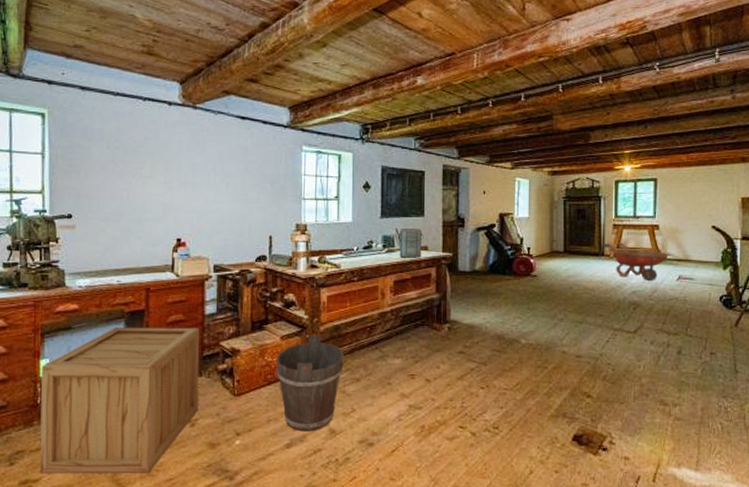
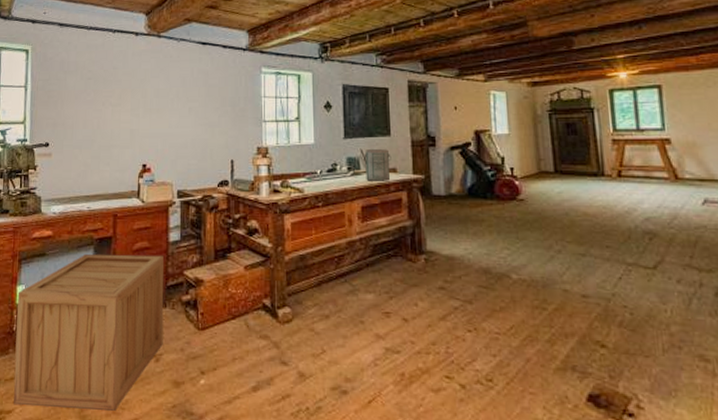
bucket: present [275,335,344,432] -> none [239,265,311,374]
wheelbarrow: present [601,242,671,281] -> none [600,160,691,205]

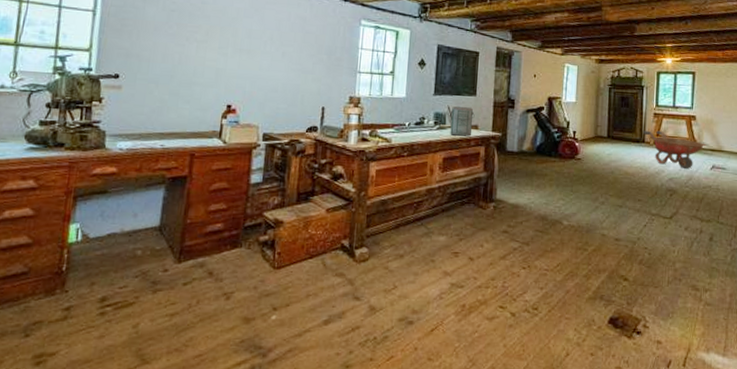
wooden crate: present [13,253,164,411] -> none [58,192,243,348]
wheelbarrow: none [600,160,691,205] -> present [642,130,706,169]

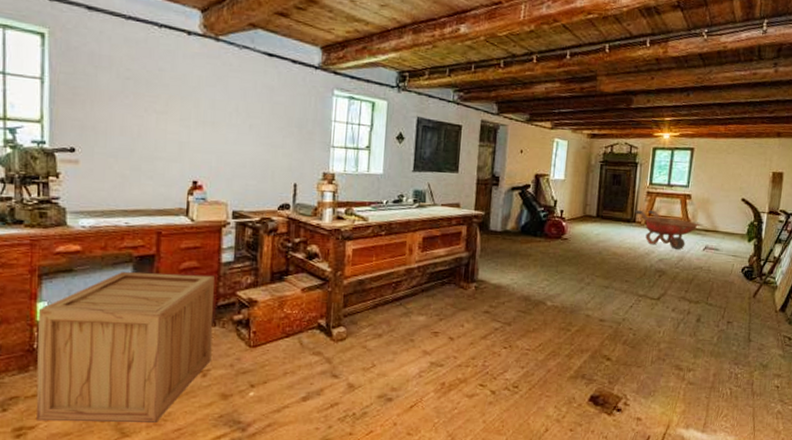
wooden crate: none [58,192,243,348] -> present [36,271,215,422]
paint can: present [450,106,475,137] -> none [430,184,457,216]

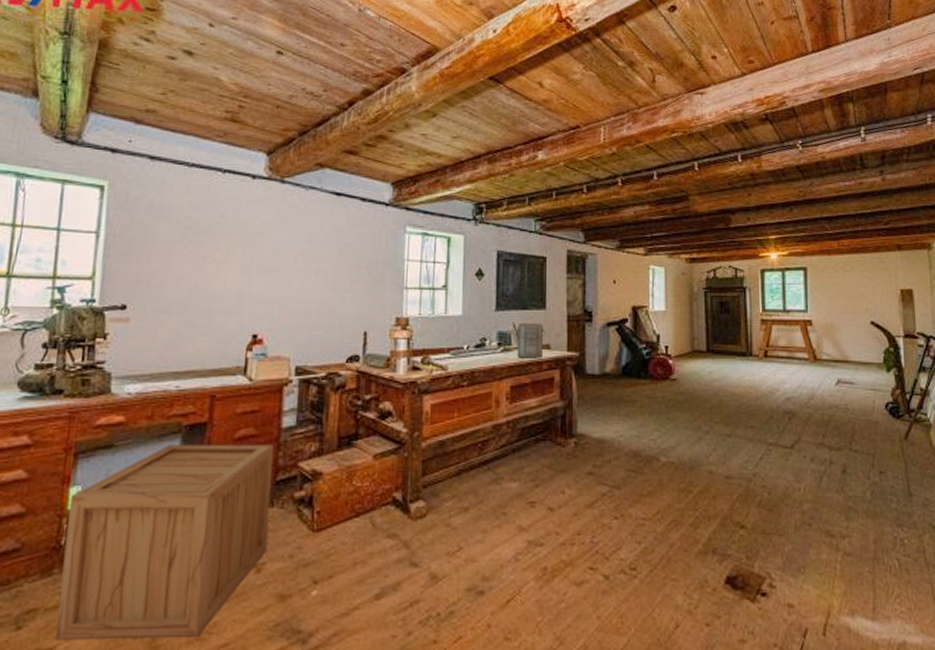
paint can: none [430,184,457,216] -> present [516,323,546,360]
wheelbarrow: present [634,210,700,249] -> none [749,340,828,385]

